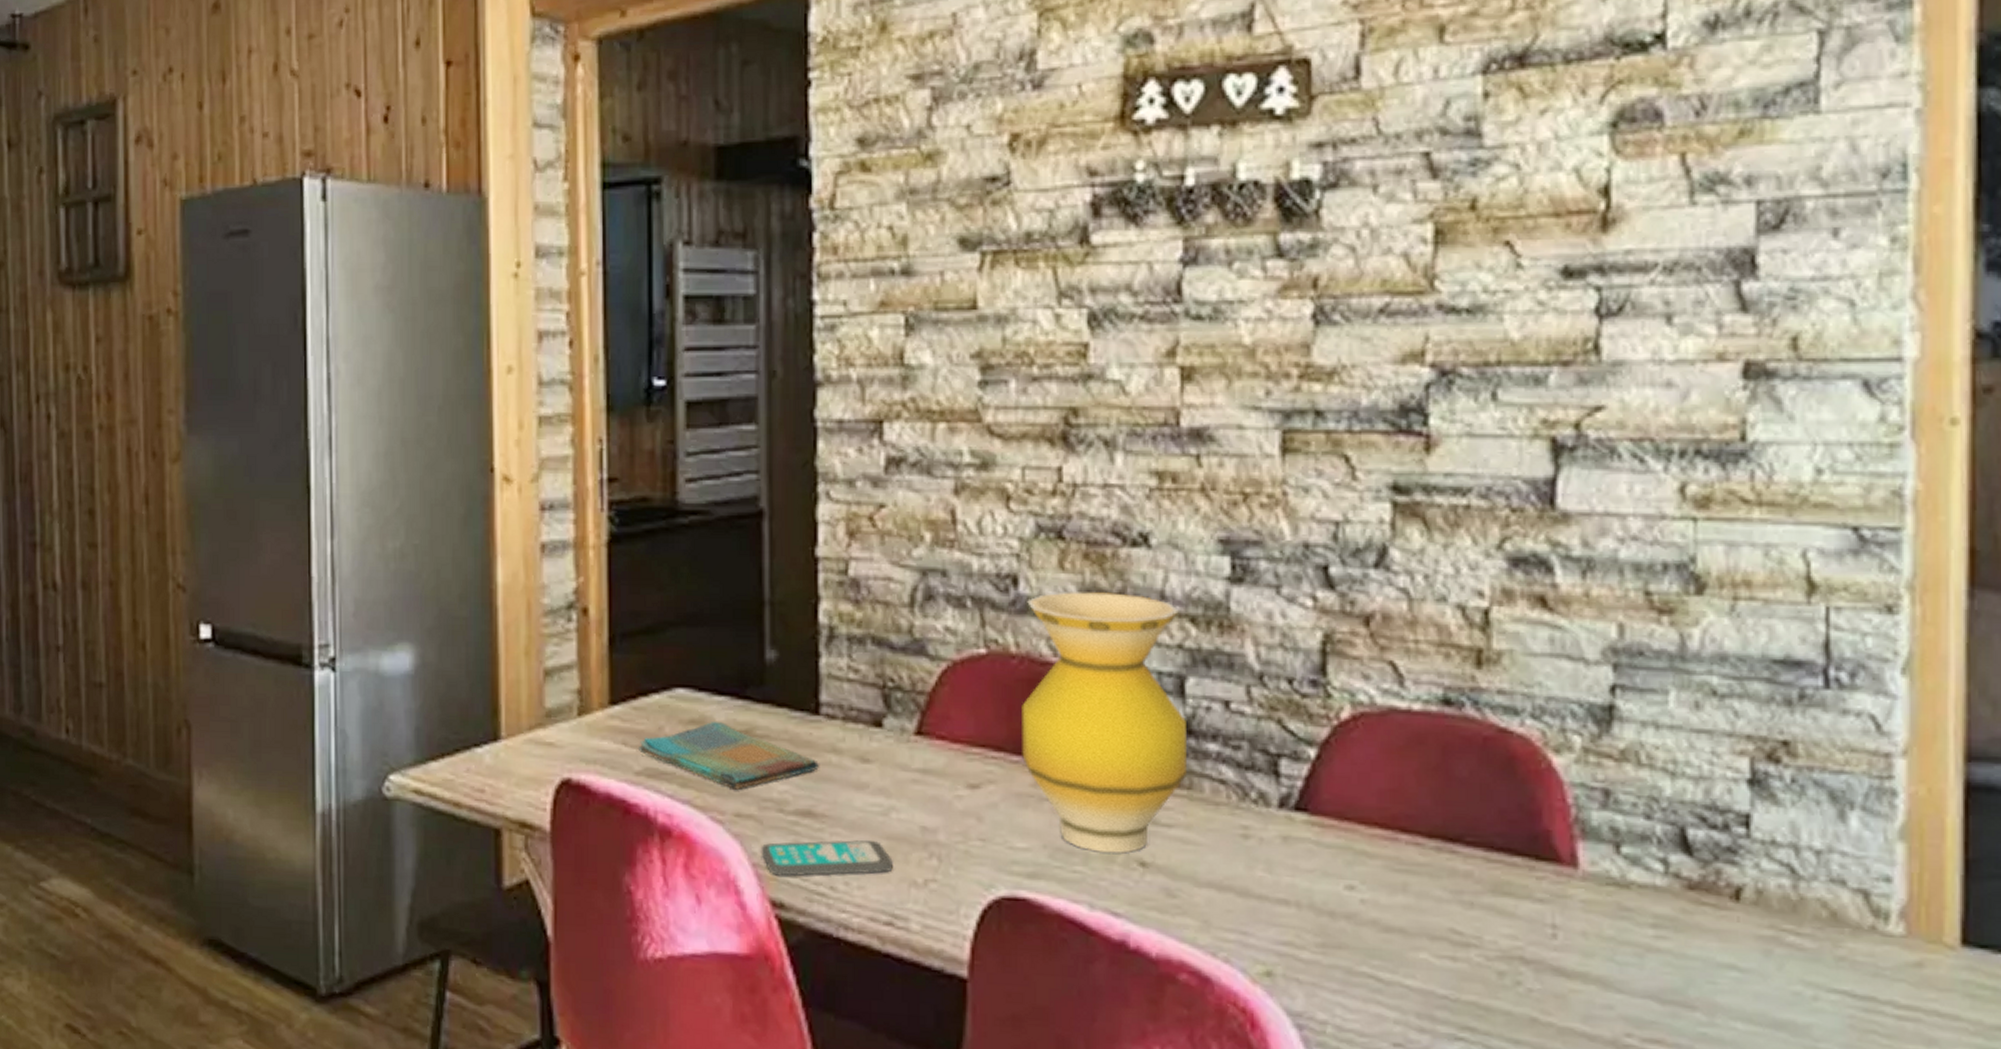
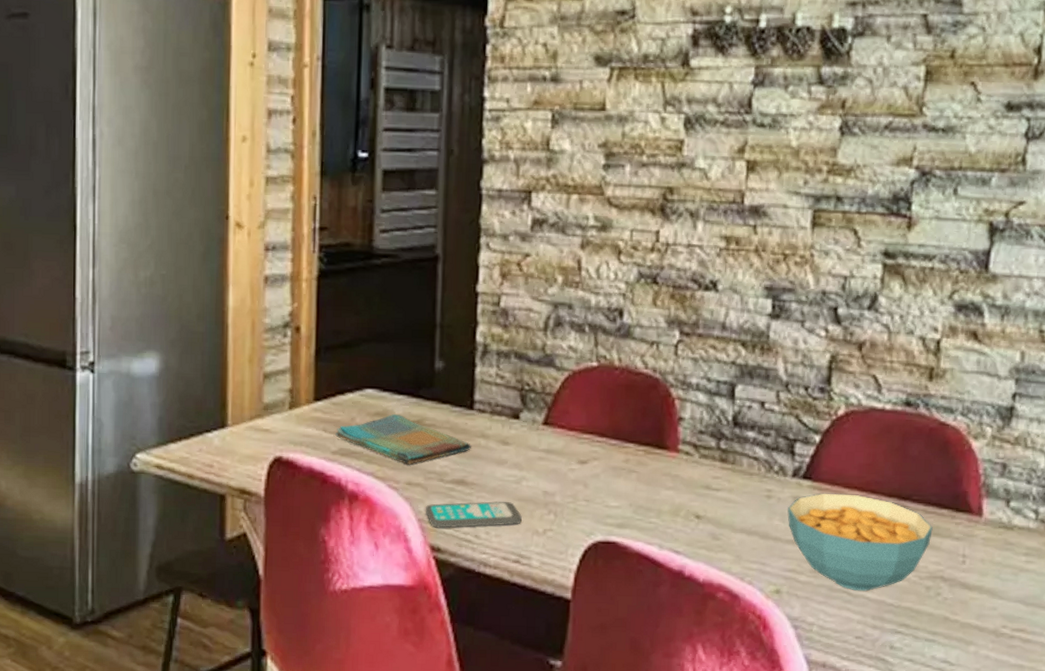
vase: present [1022,592,1187,854] -> none [618,322,734,510]
cereal bowl: none [1275,831,1501,977] -> present [787,493,933,592]

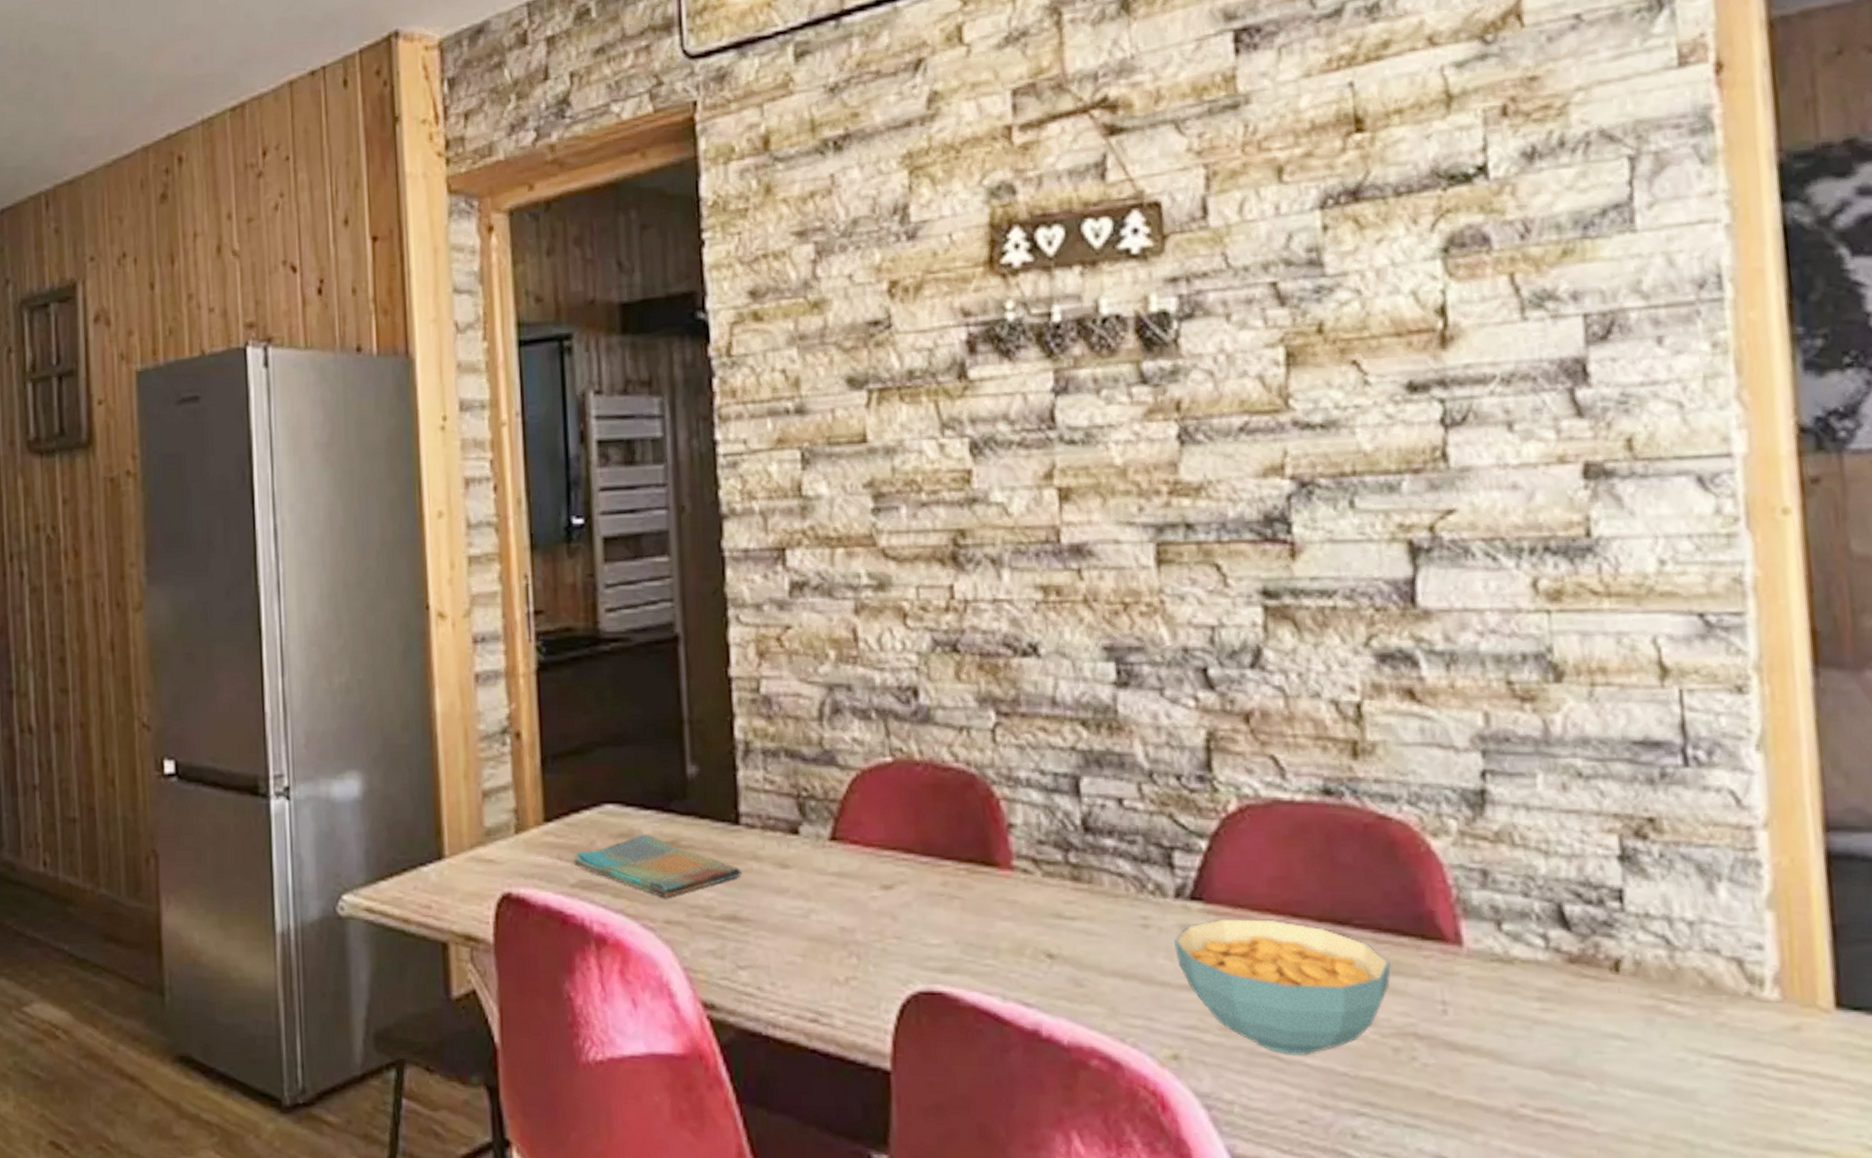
smartphone: present [425,501,522,528] -> none [690,941,815,979]

